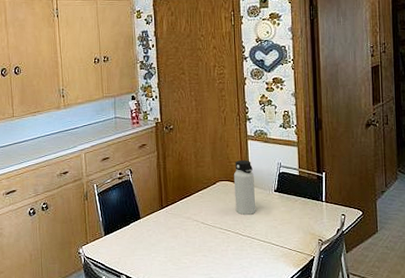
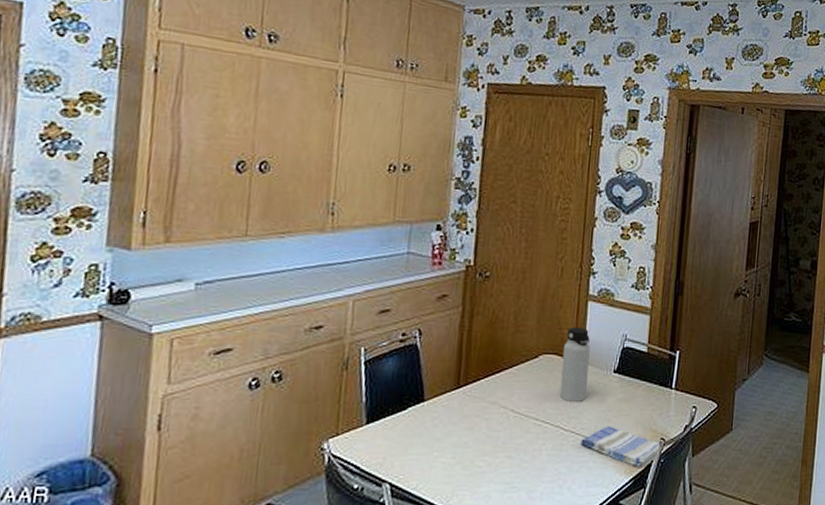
dish towel: none [256,232,320,262] -> present [581,426,660,468]

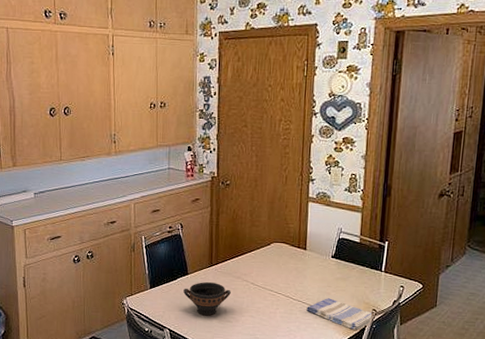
bowl: none [415,410,483,460] -> present [183,281,231,316]
water bottle: present [559,327,590,403] -> none [288,222,312,280]

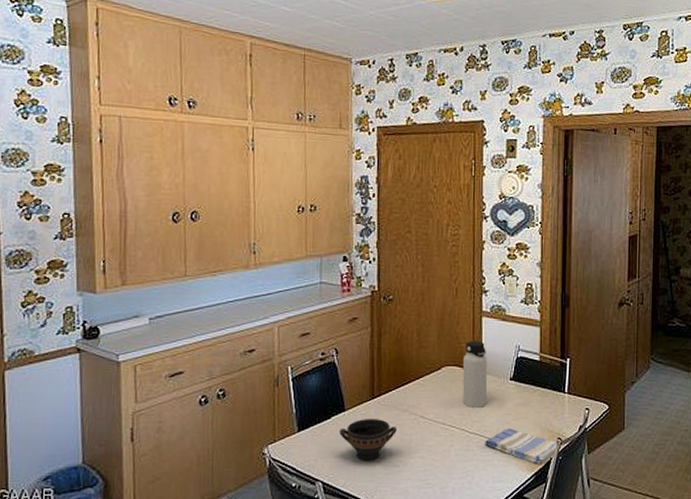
water bottle: none [288,222,312,280] -> present [462,341,488,409]

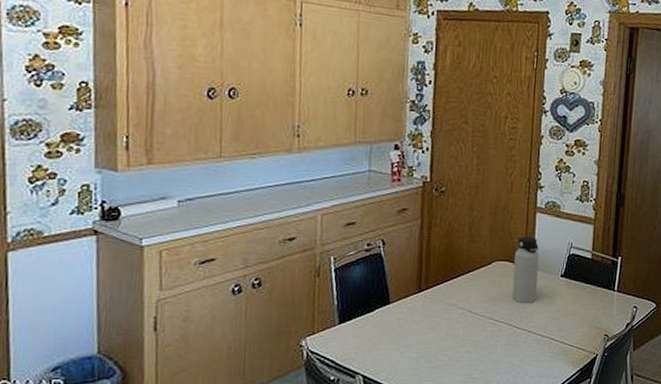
bowl: present [339,418,397,461] -> none [383,311,443,355]
dish towel: present [485,428,558,465] -> none [532,324,604,361]

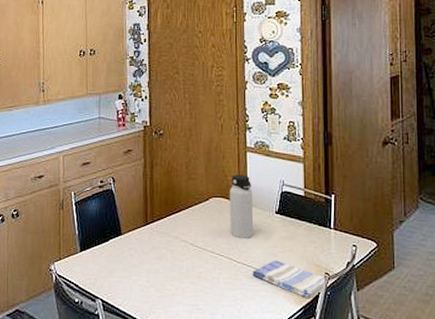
dish towel: none [532,324,604,361] -> present [253,260,326,298]

